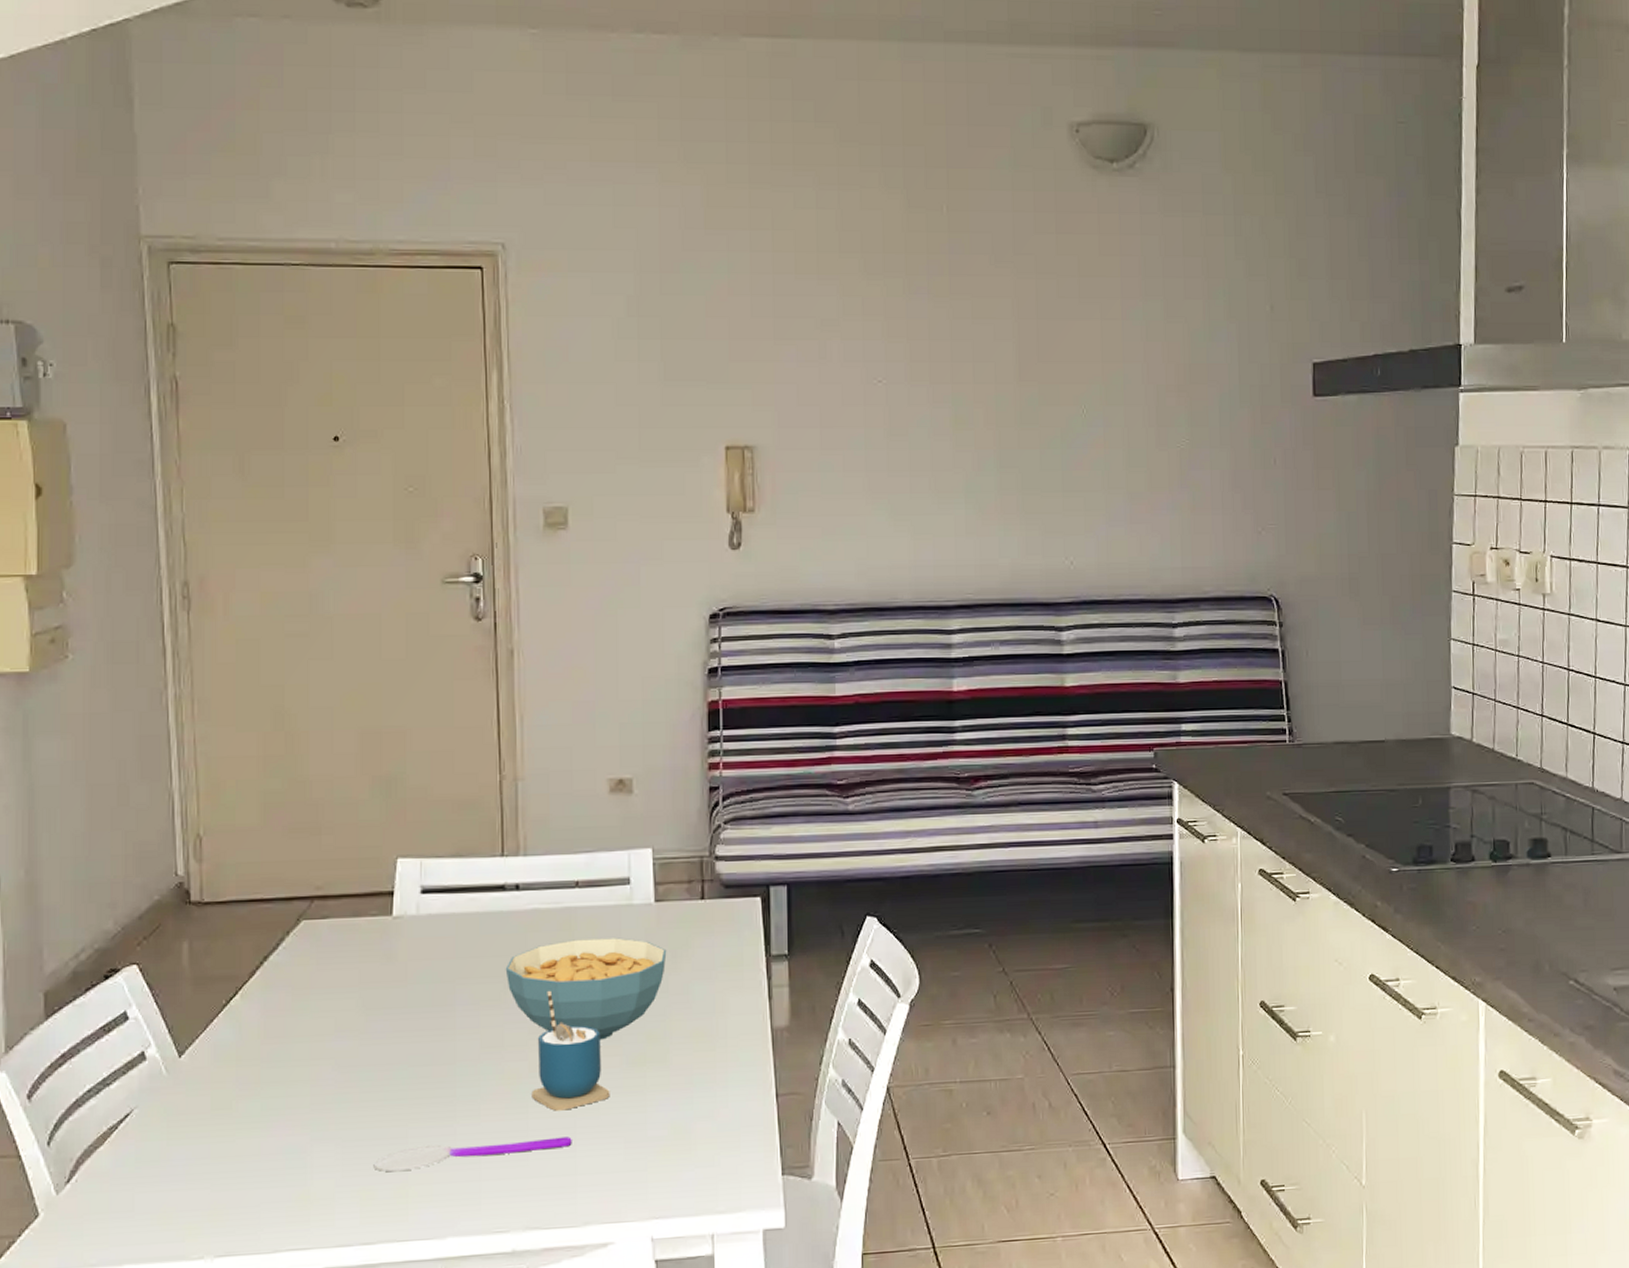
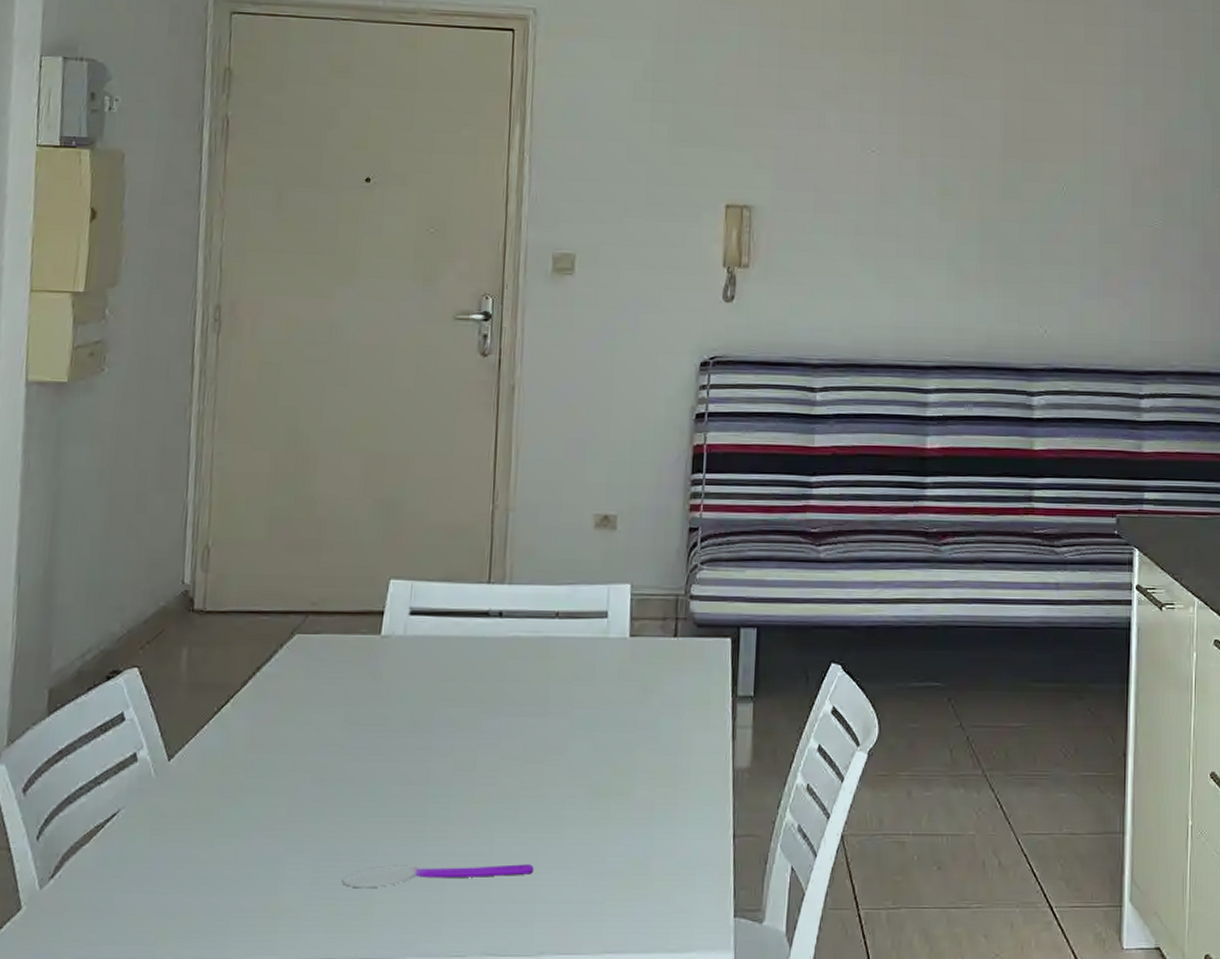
cereal bowl: present [505,938,667,1040] -> none [483,669,638,770]
cup: present [531,990,610,1111] -> none [498,717,574,838]

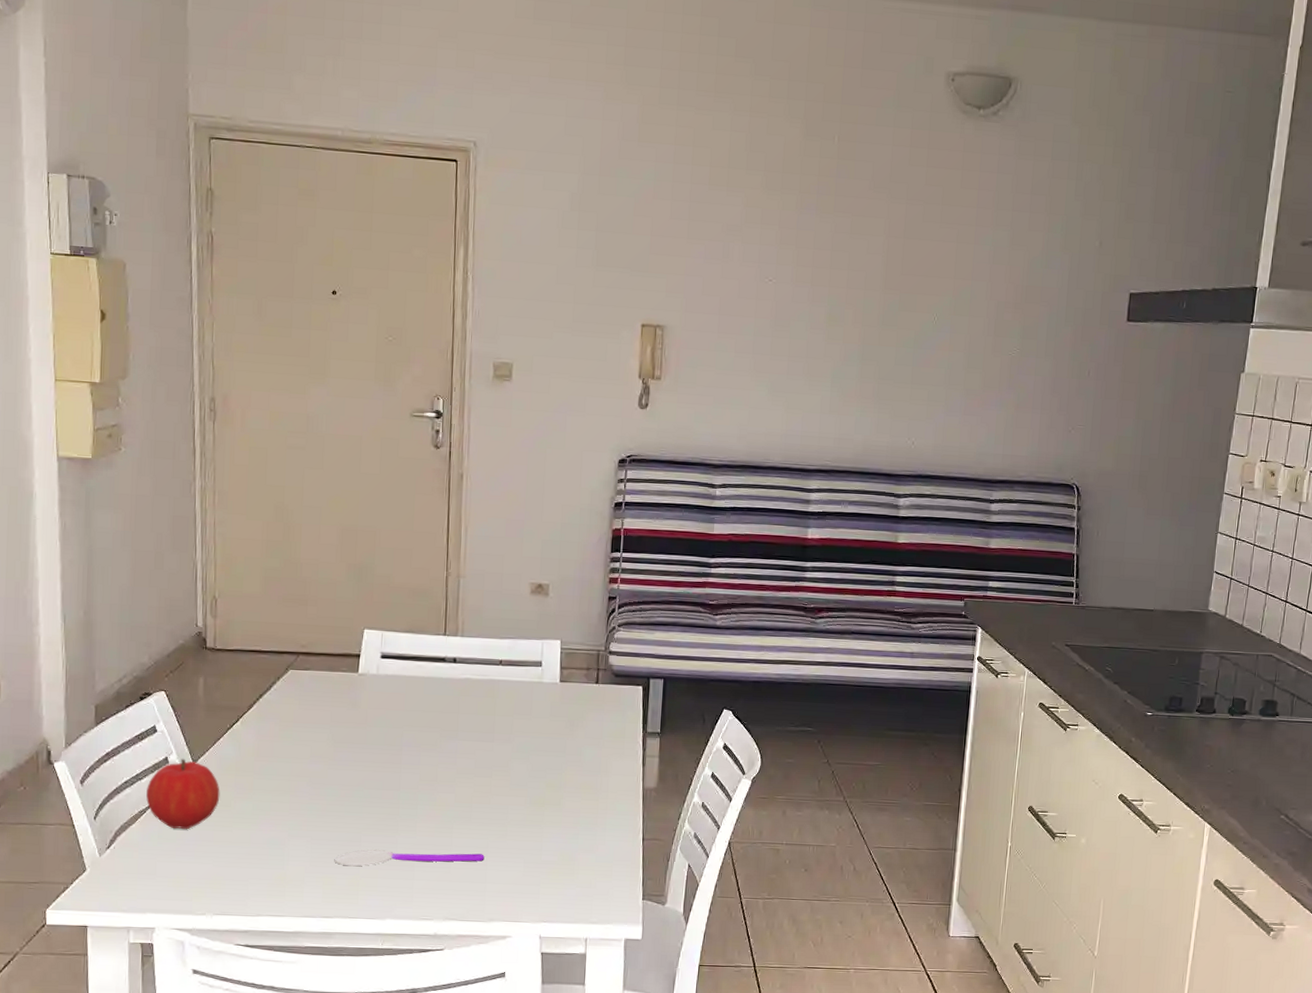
fruit: none [105,754,201,848] -> present [146,759,220,830]

